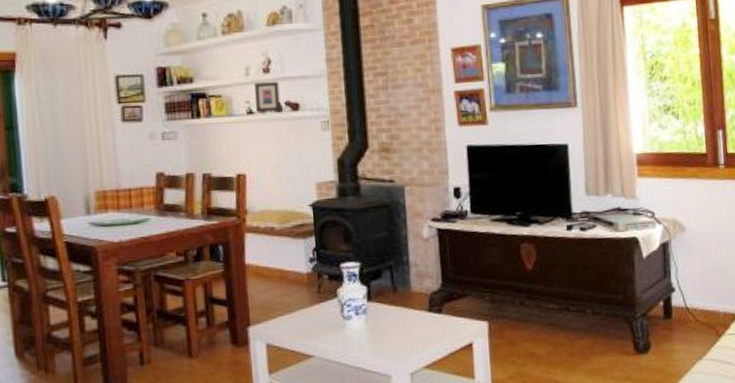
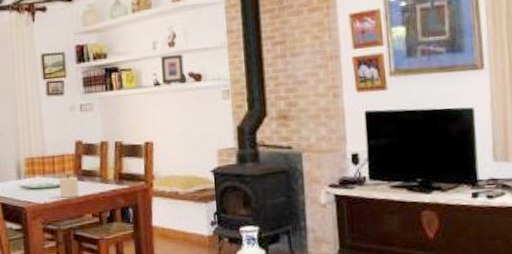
candle: none [136,208,160,236] -> present [58,173,79,198]

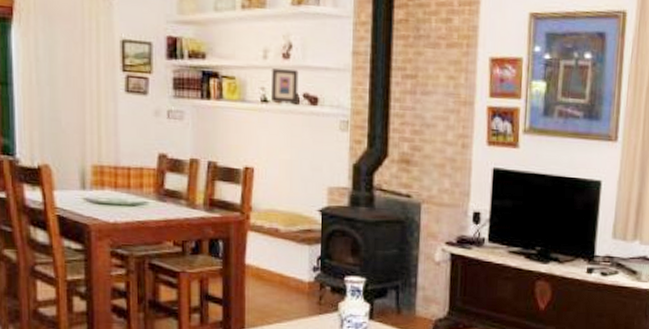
candle: present [58,173,79,198] -> none [134,190,158,220]

